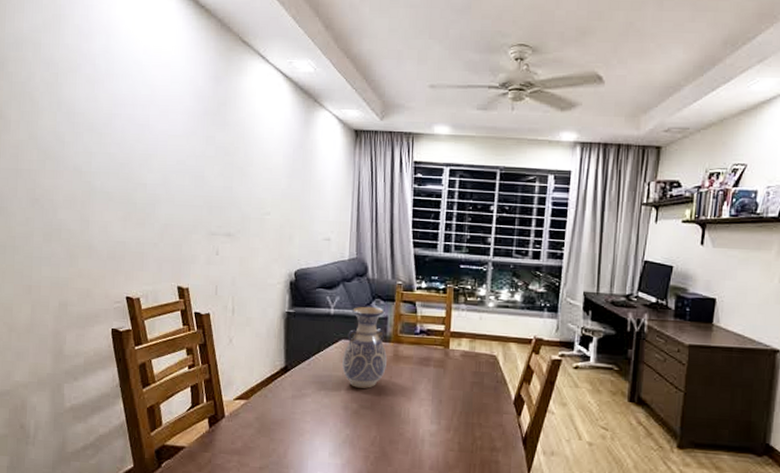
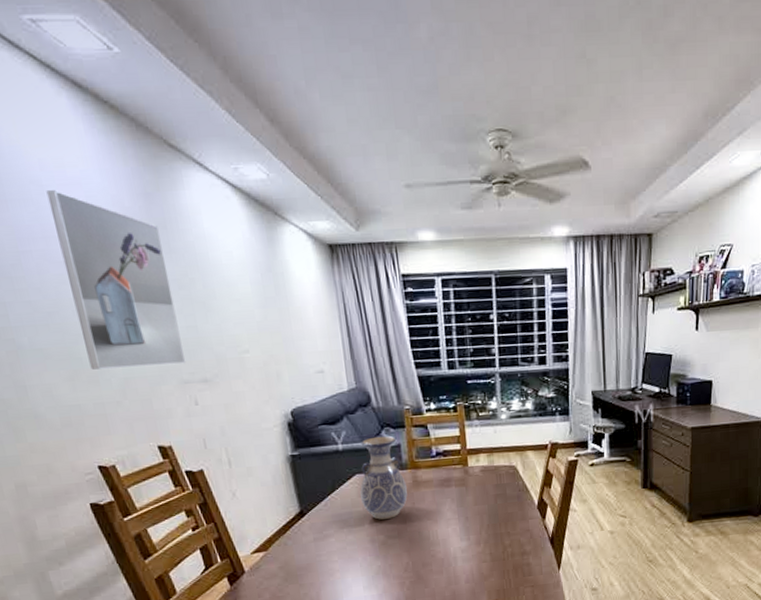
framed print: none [141,69,220,218] -> present [46,190,186,370]

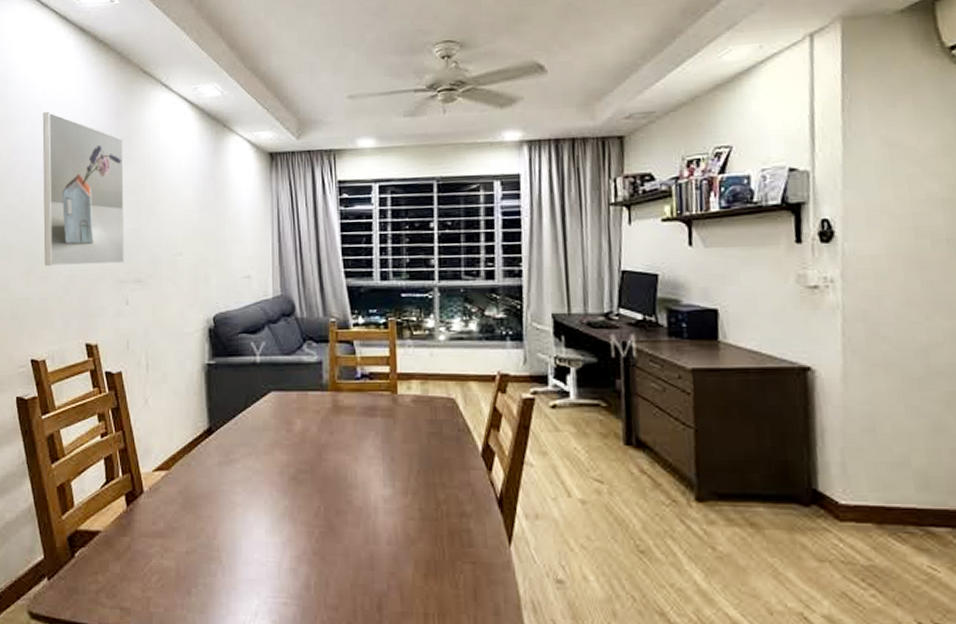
vase: present [360,436,408,520] -> none [274,350,325,448]

